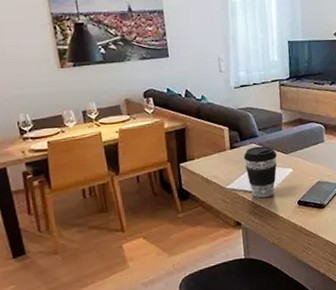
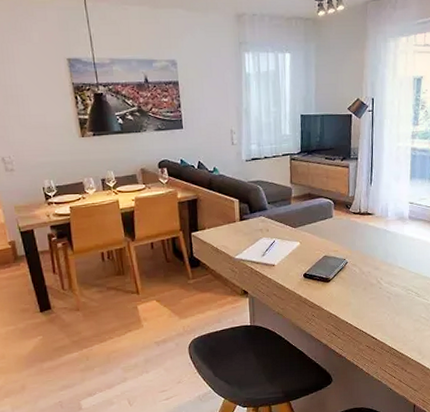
coffee cup: present [243,146,277,199] -> none [252,219,285,270]

